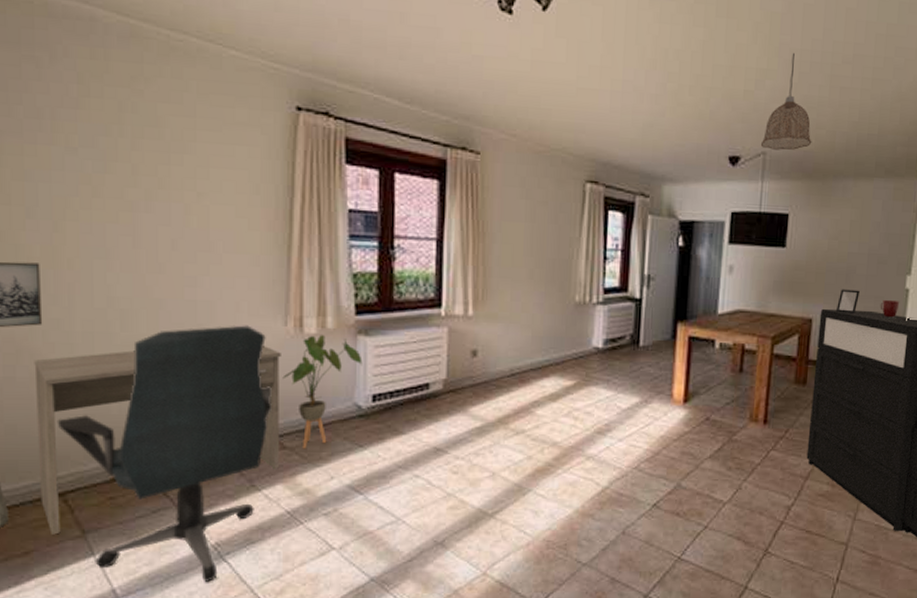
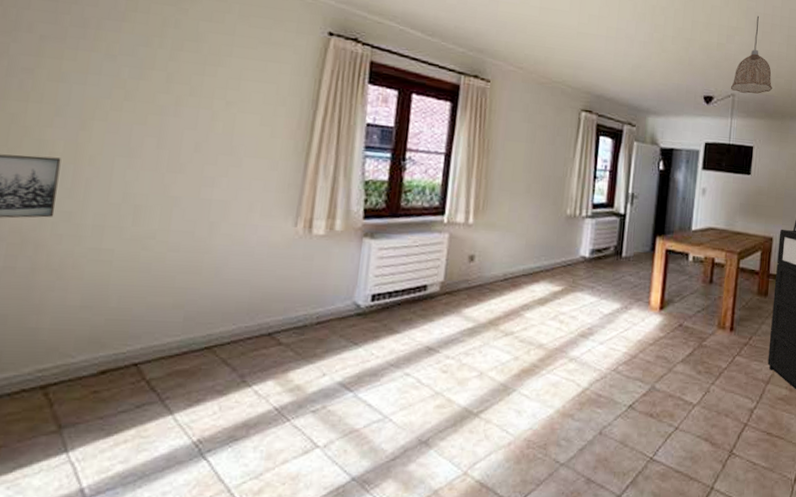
desk: present [34,346,281,535] -> none [19,245,288,430]
office chair: present [57,325,272,583] -> none [51,224,275,482]
house plant: present [282,334,363,449] -> none [286,235,366,346]

